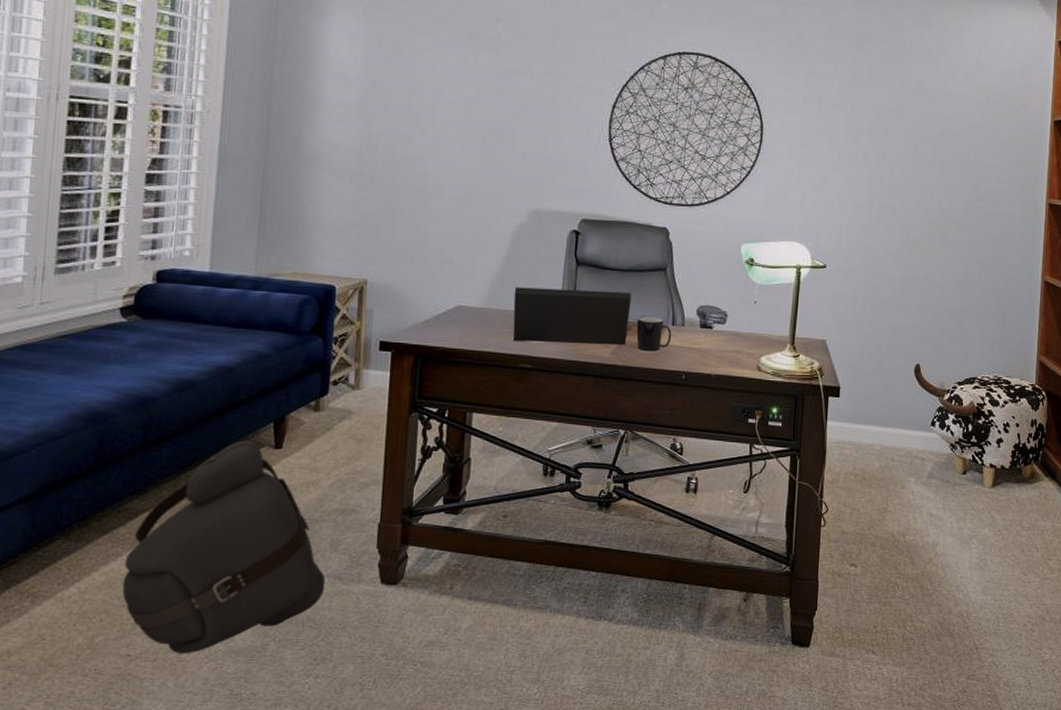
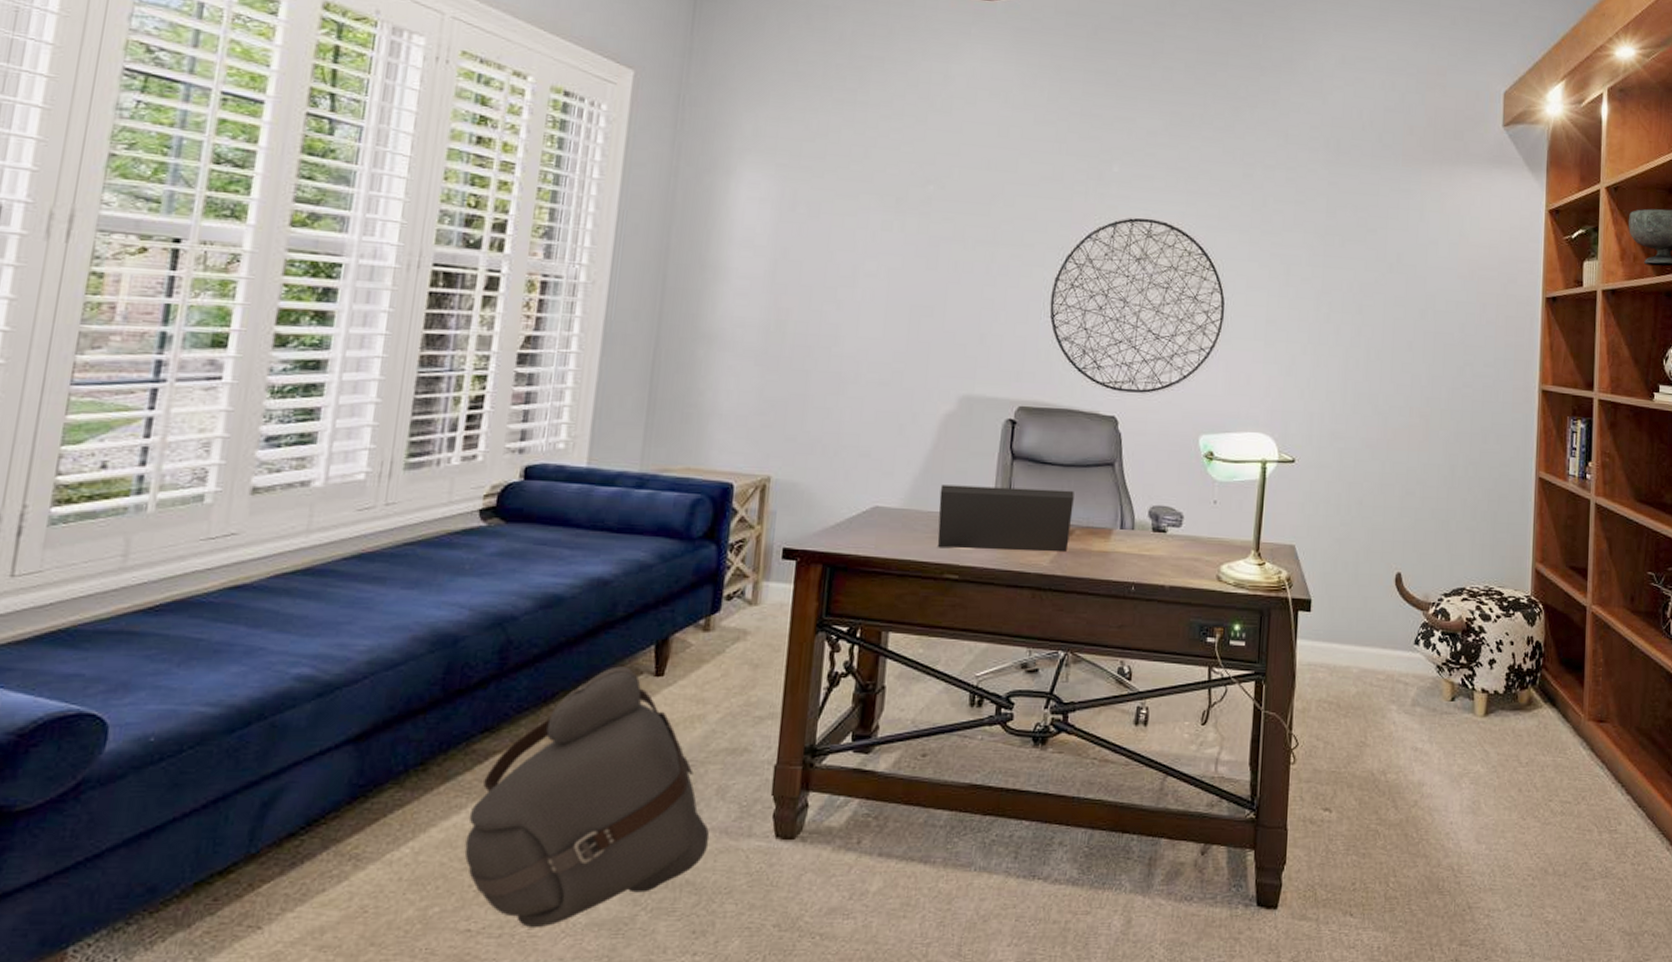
mug: present [636,316,672,355] -> none [1079,518,1120,563]

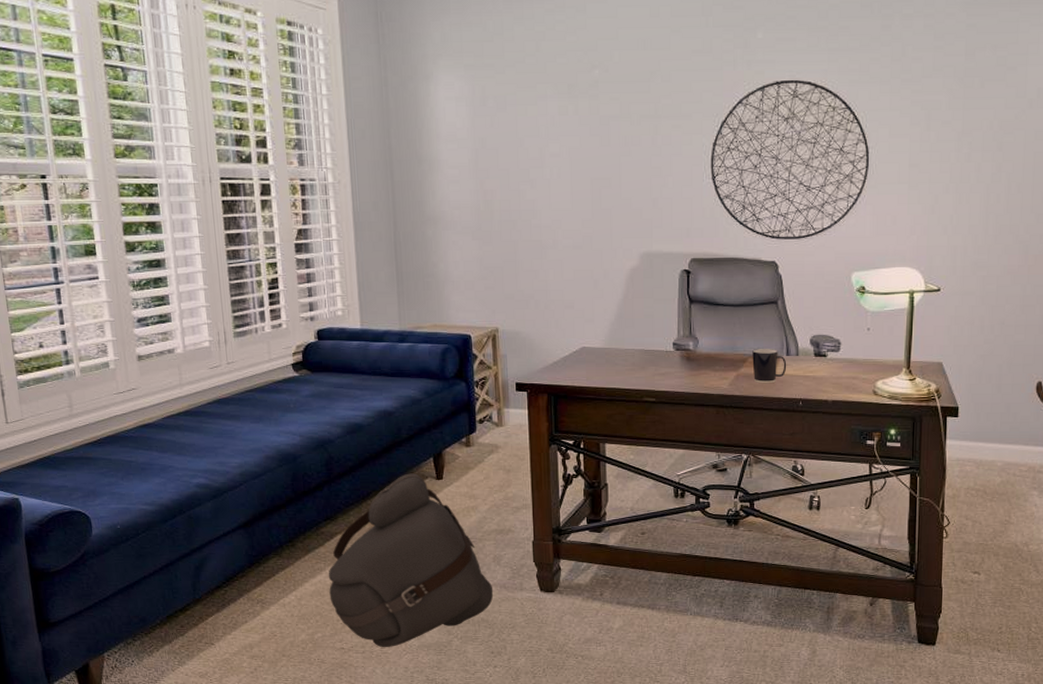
laptop: present [937,484,1074,553] -> none [633,326,745,378]
mug: none [1079,518,1120,563] -> present [752,348,787,384]

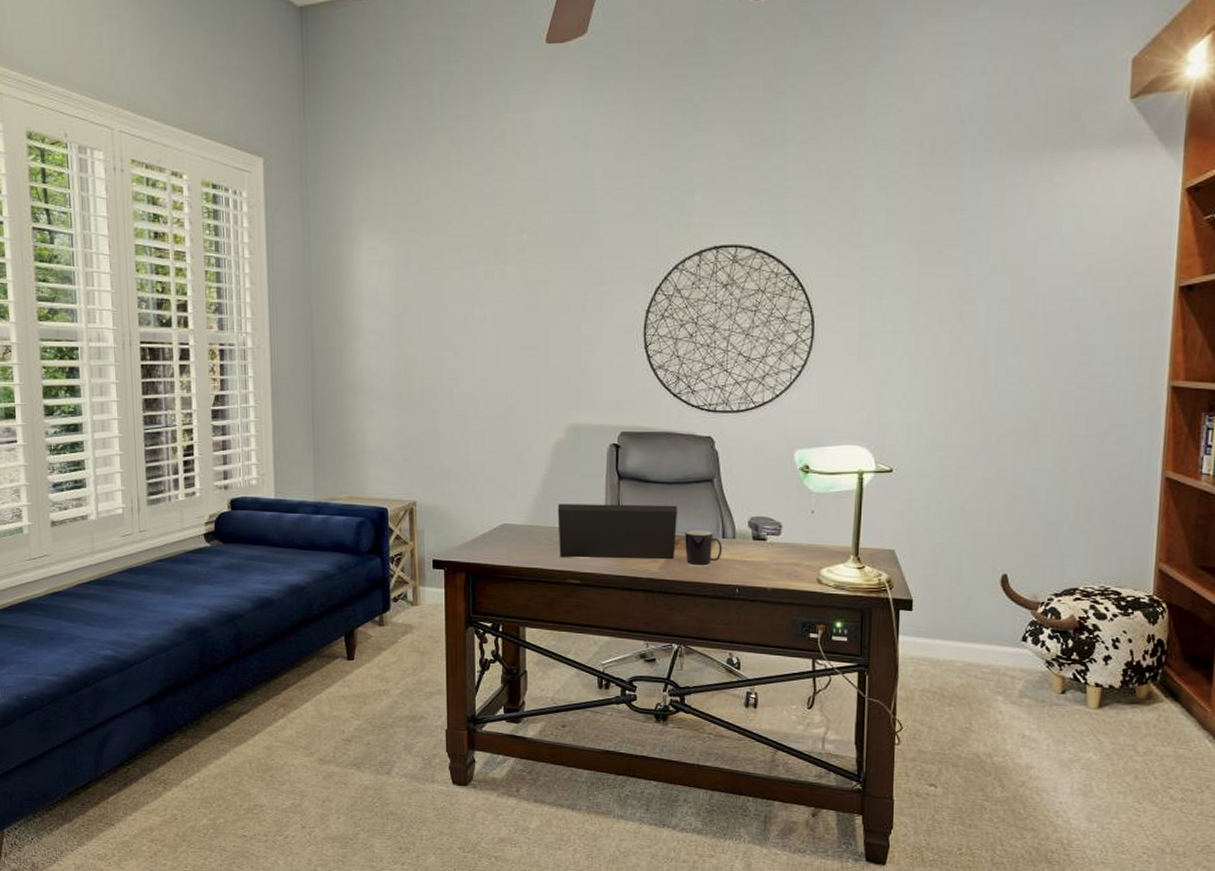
backpack: present [328,473,494,648] -> none [232,652,403,838]
laptop: none [633,326,745,378] -> present [557,503,677,560]

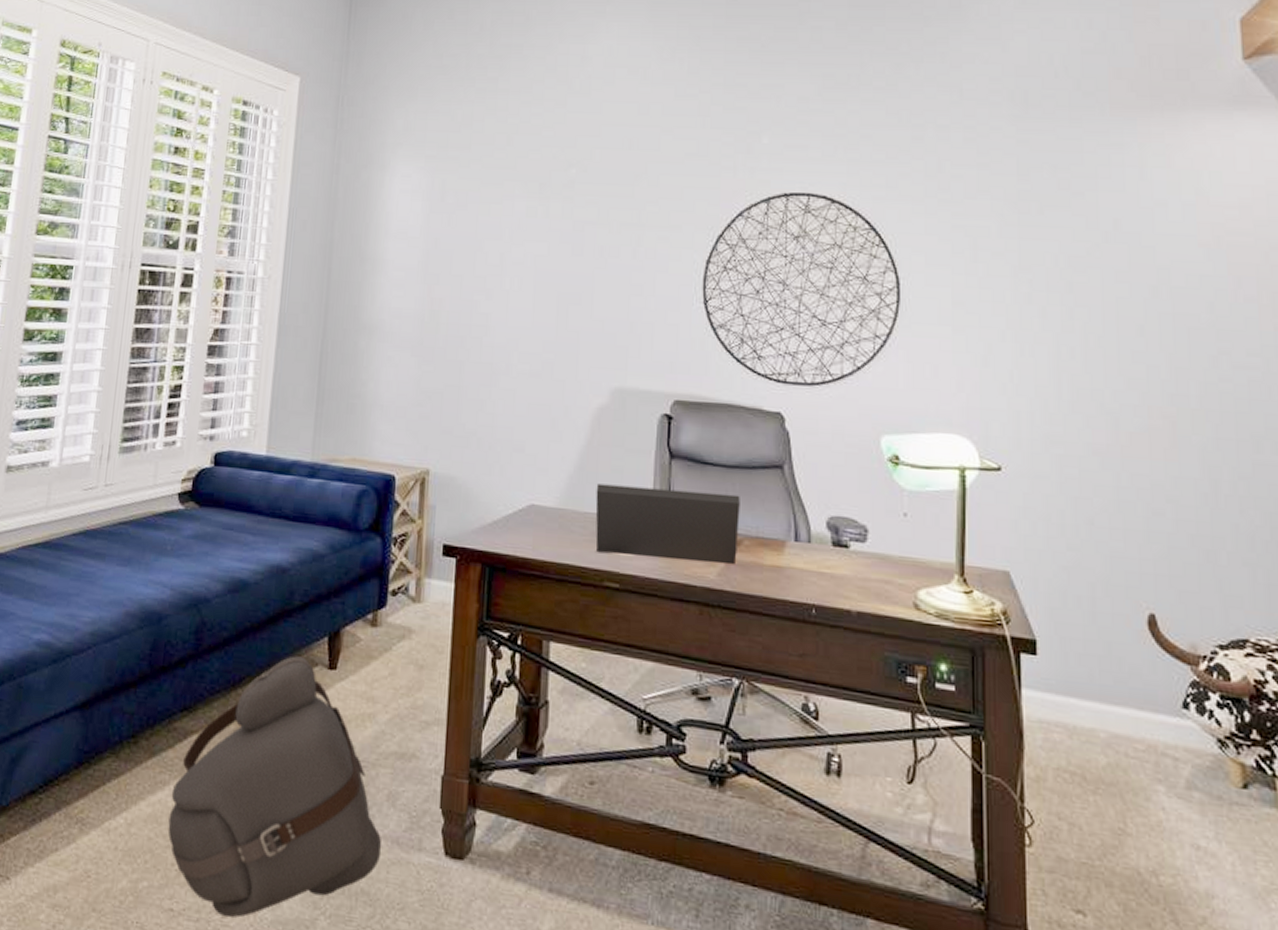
backpack: none [232,652,403,838] -> present [167,656,382,918]
mug: present [685,529,723,568] -> none [749,527,795,579]

